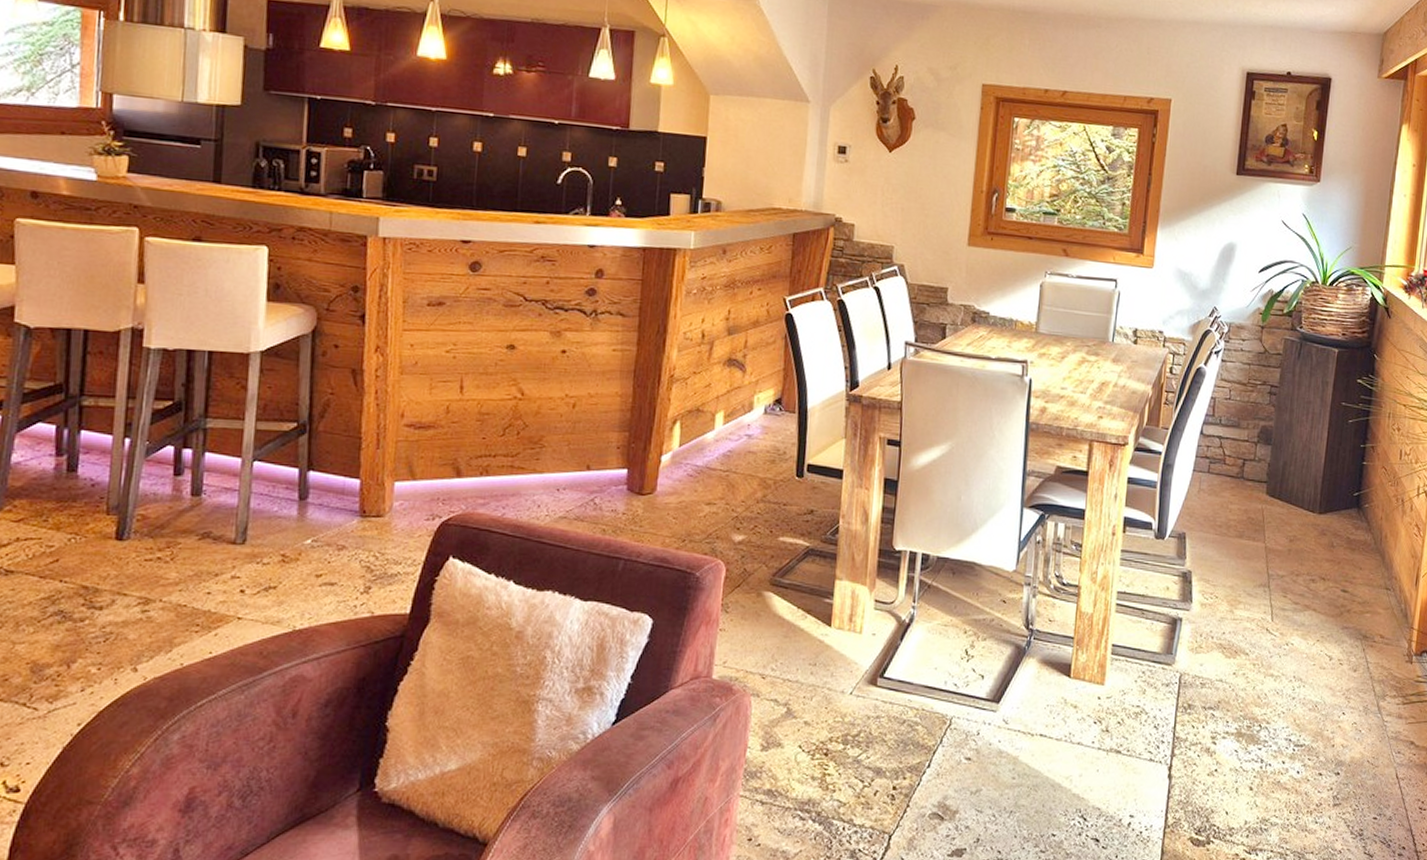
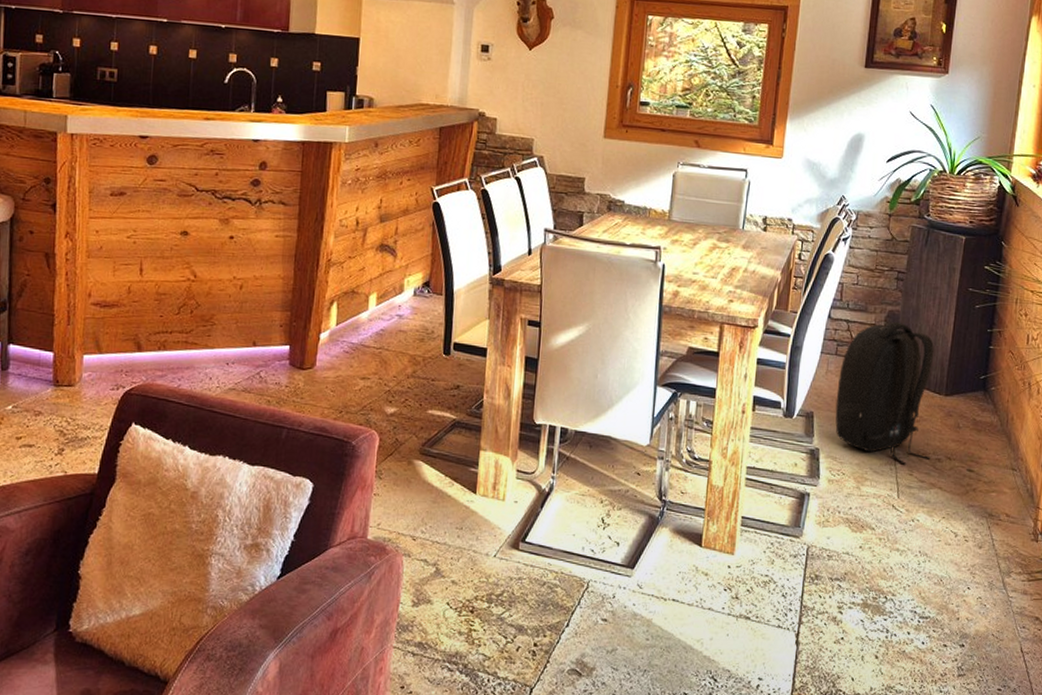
backpack: none [1207,437,1308,586] -> present [835,321,935,465]

